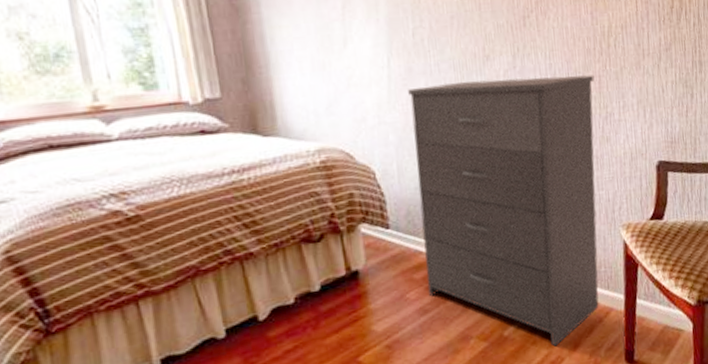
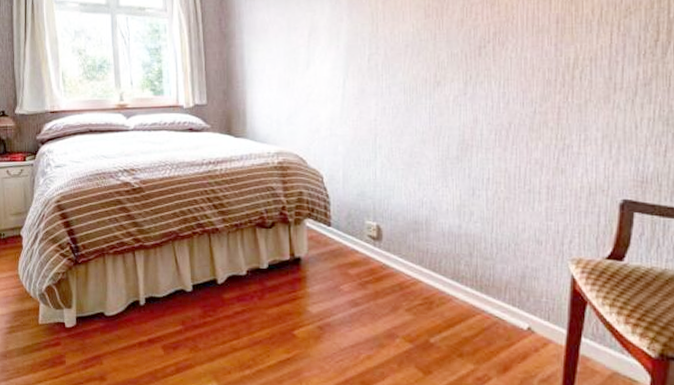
dresser: present [408,75,599,347] -> none [359,104,553,364]

